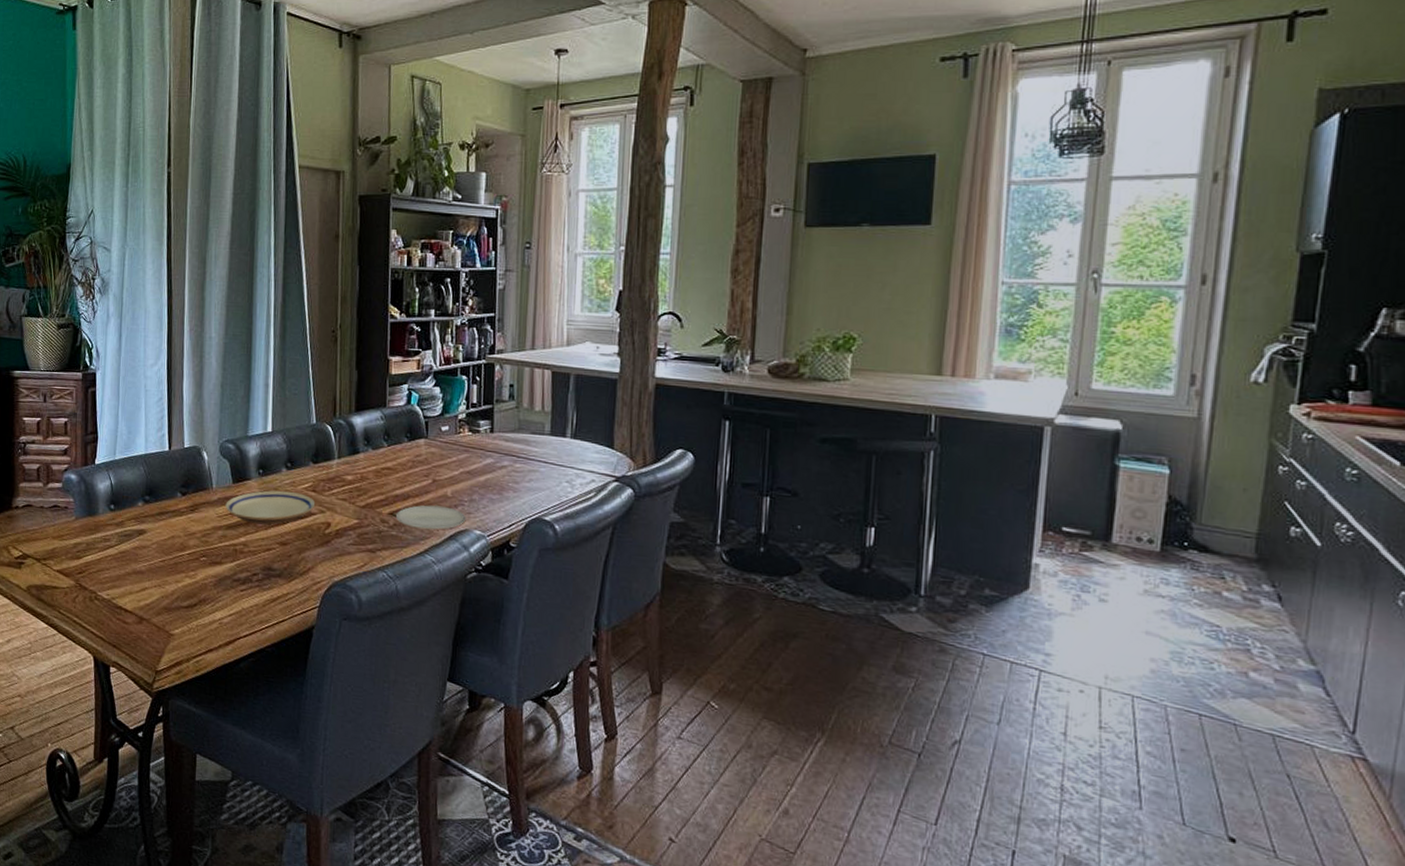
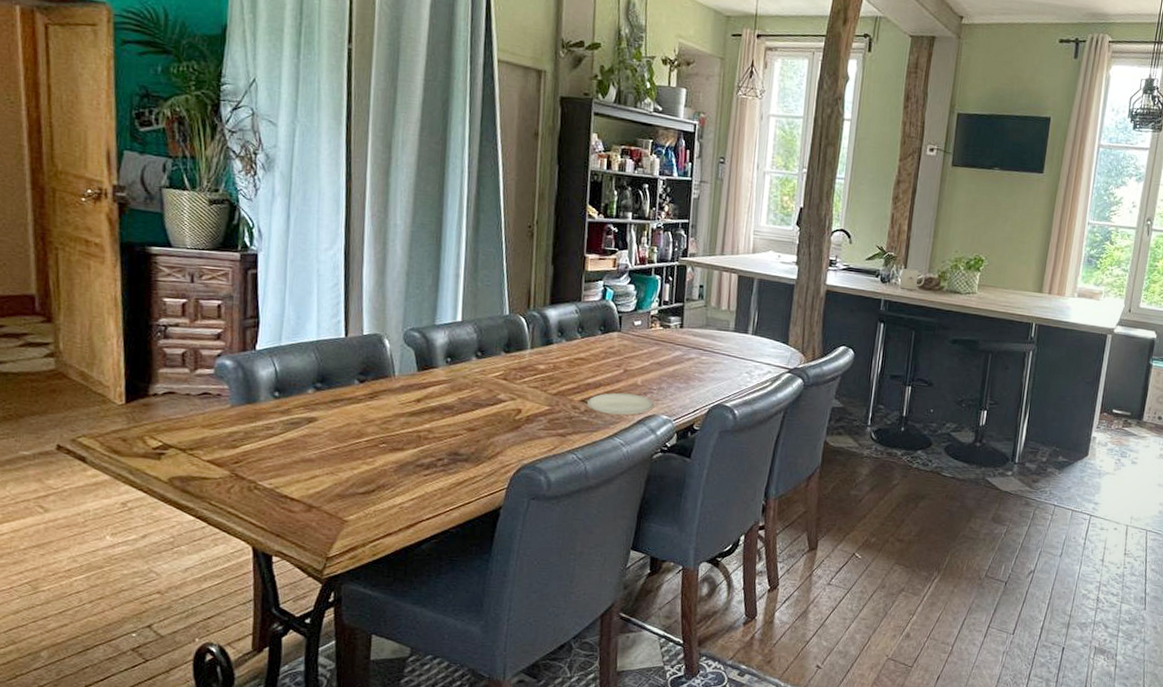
plate: present [225,490,316,524] -> none [409,378,506,411]
mug: none [747,354,778,380] -> present [900,268,925,290]

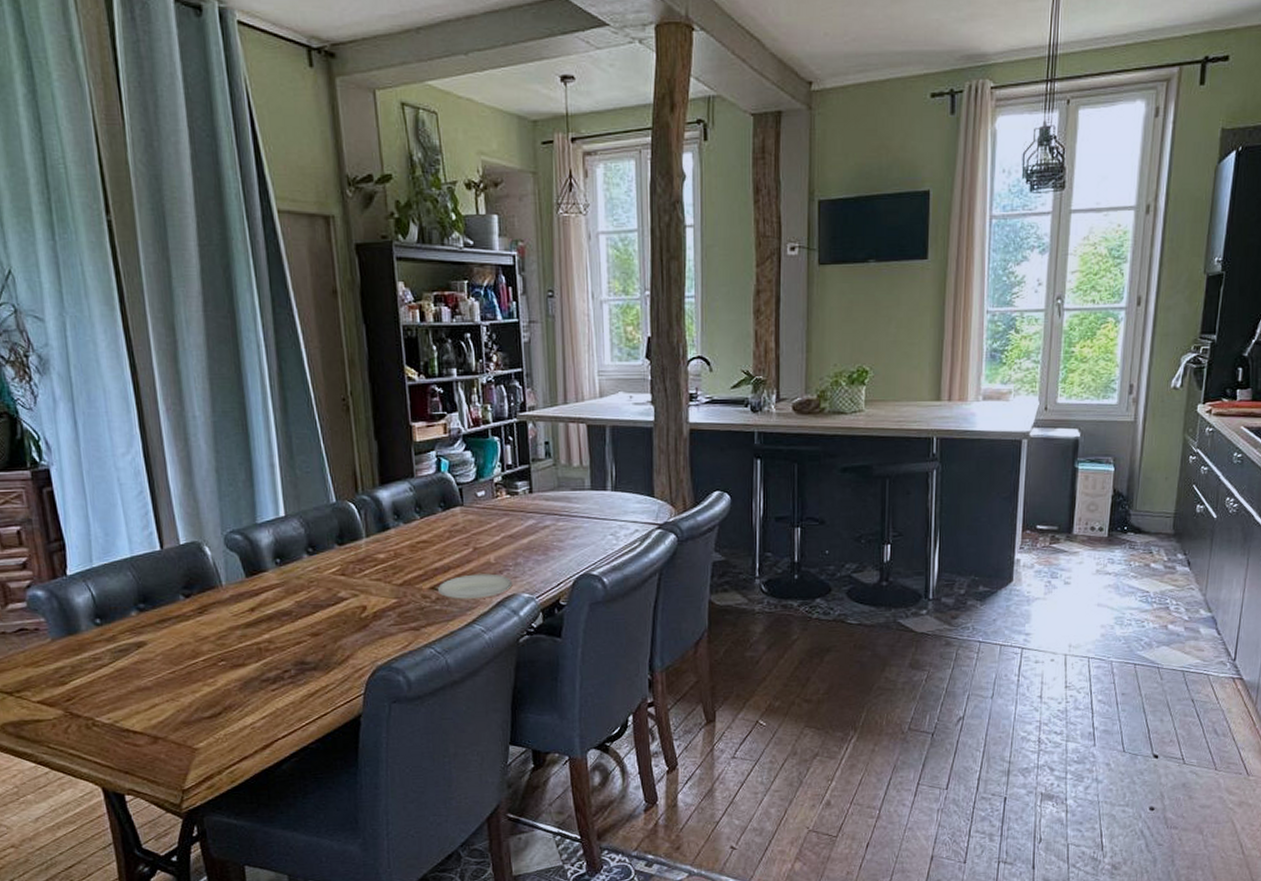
mug: present [900,268,925,290] -> none [774,393,801,417]

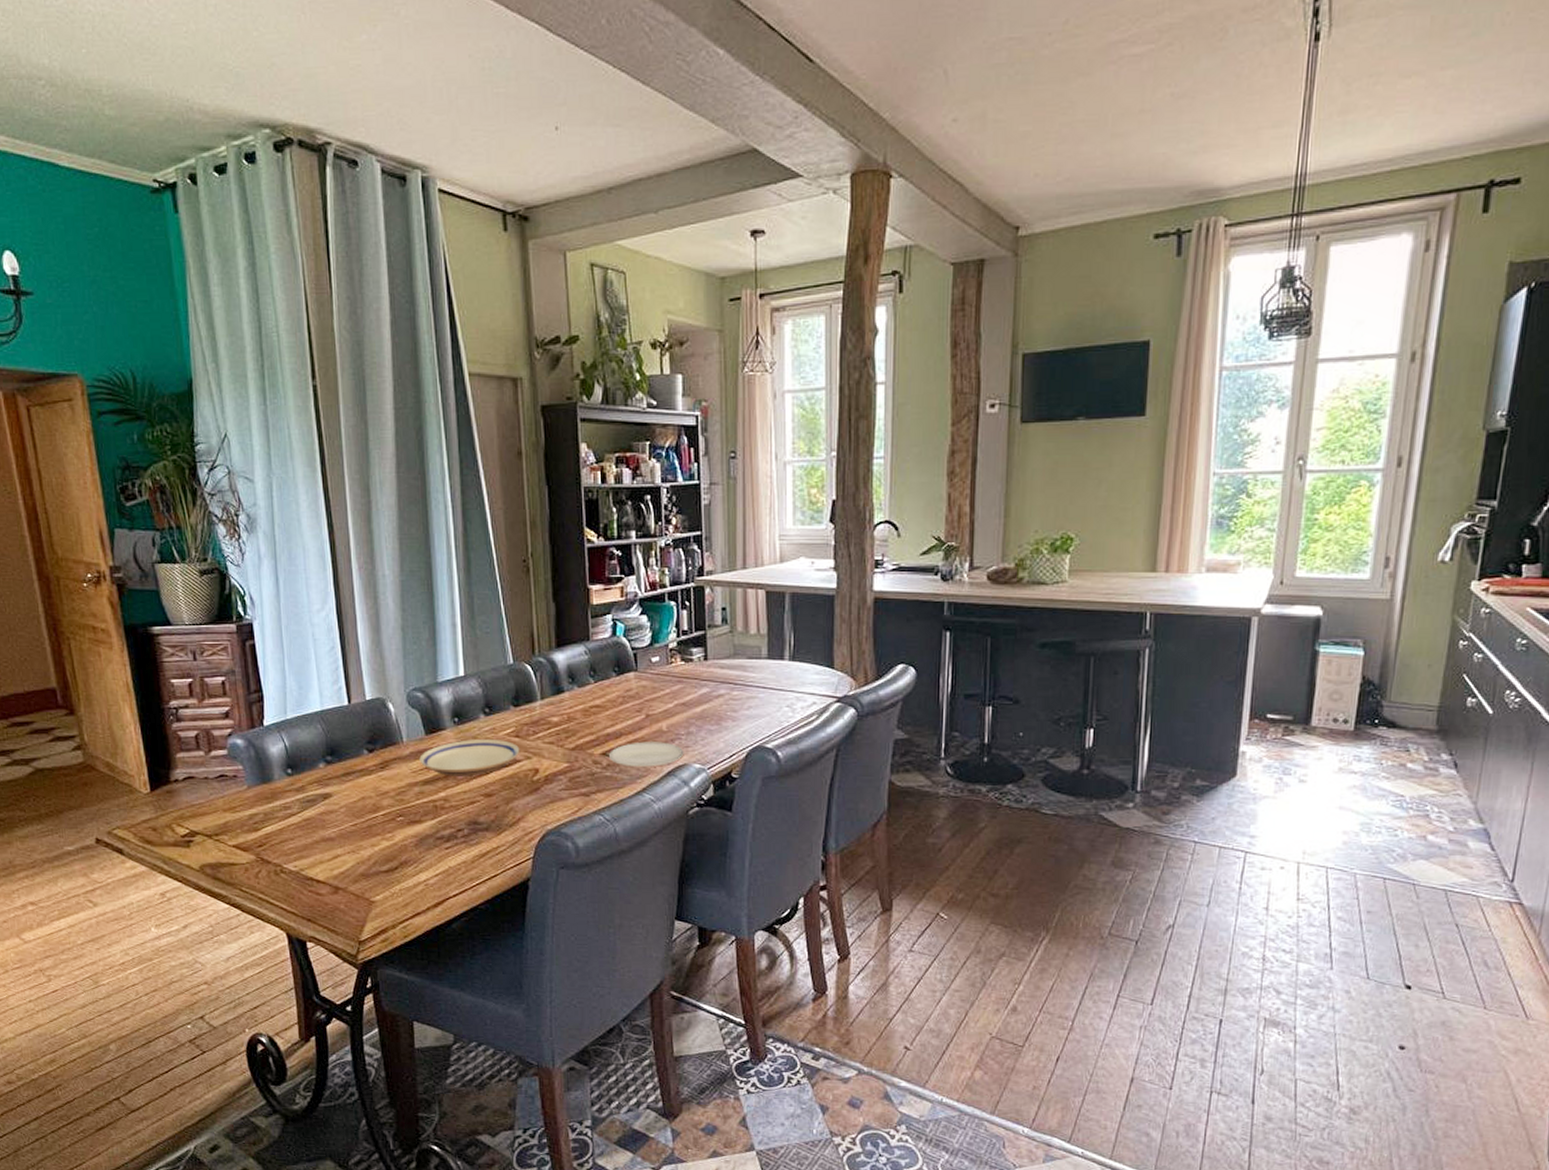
plate: none [240,579,347,618] -> present [419,739,520,776]

